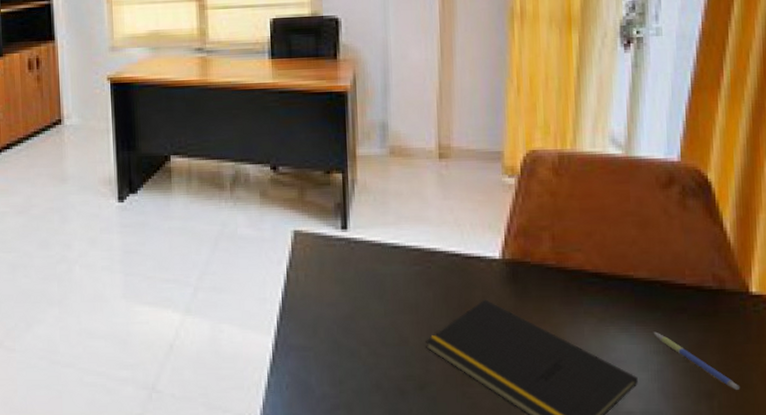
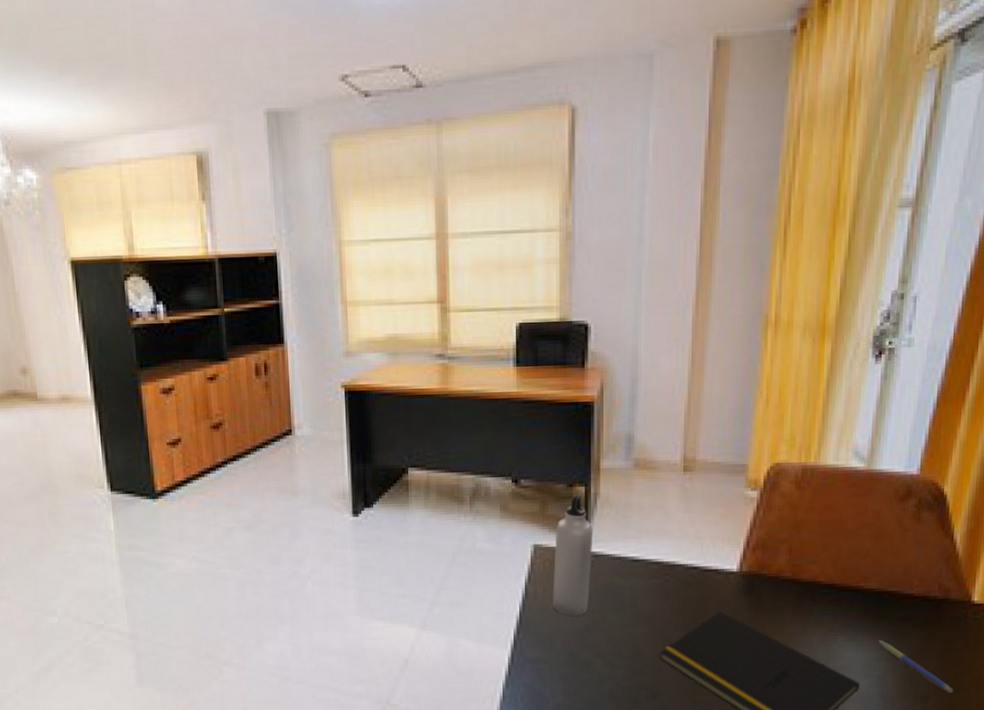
water bottle: none [314,181,353,302] -> present [552,494,593,616]

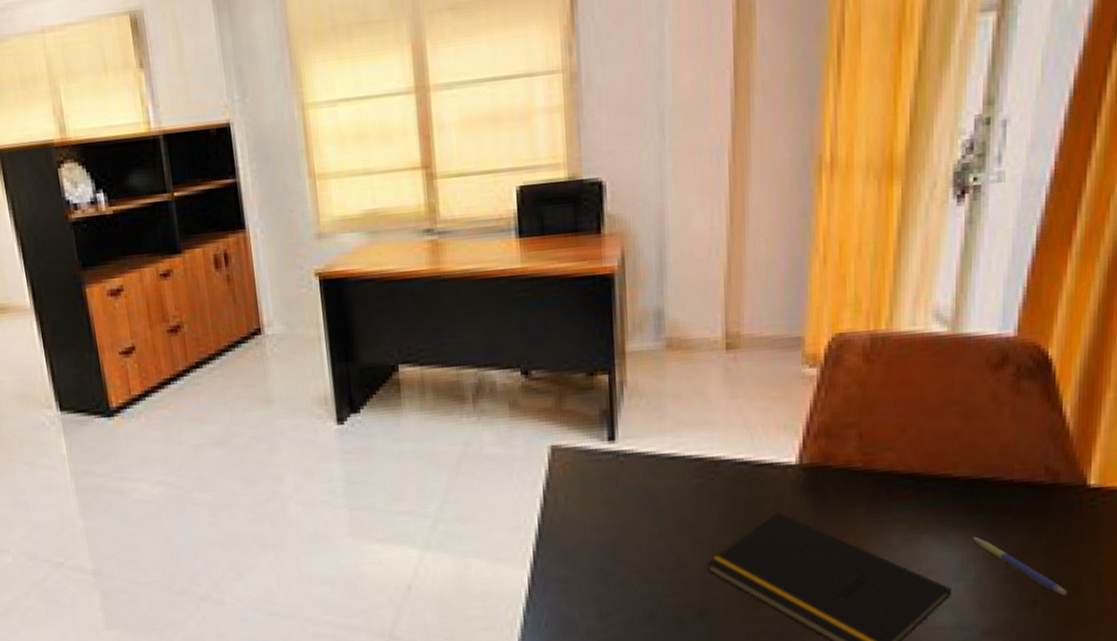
water bottle: present [552,494,593,616] -> none [576,383,621,526]

